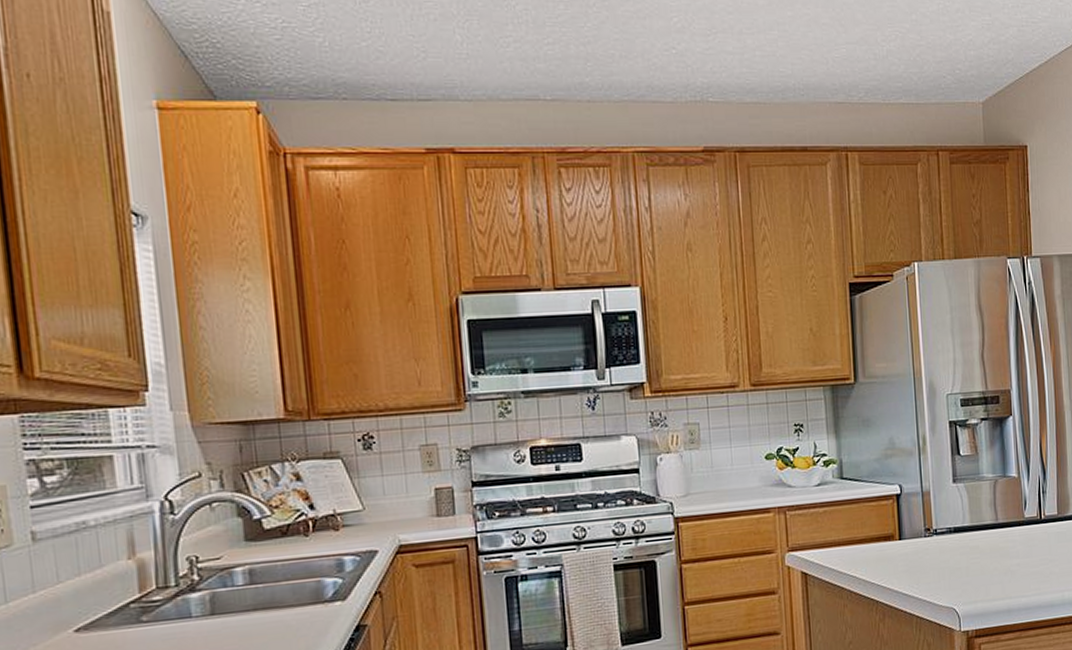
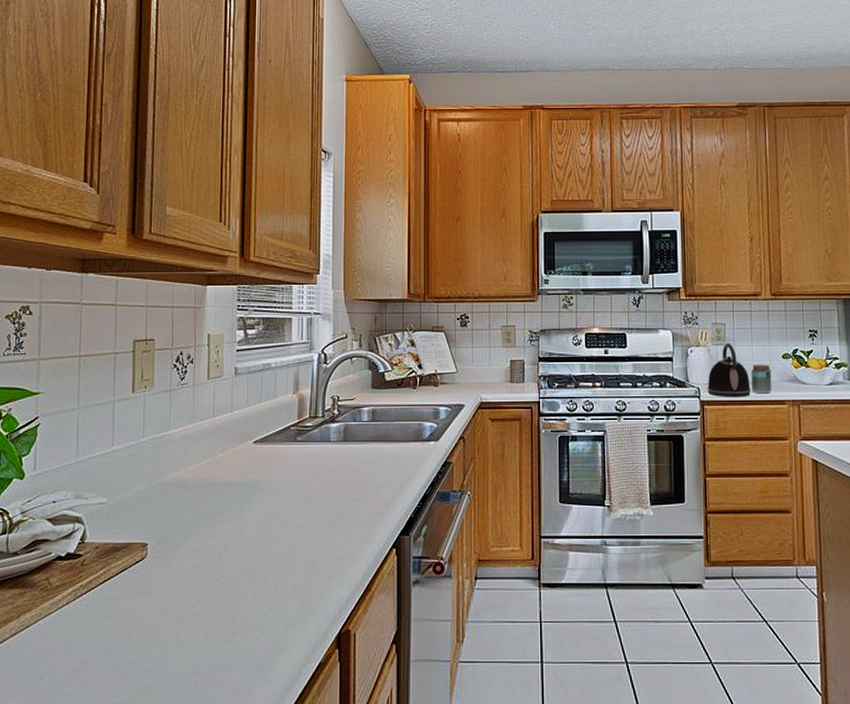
kettle: none [681,446,733,512] -> present [707,343,752,398]
peanut butter: none [731,468,756,503] -> present [751,364,772,394]

